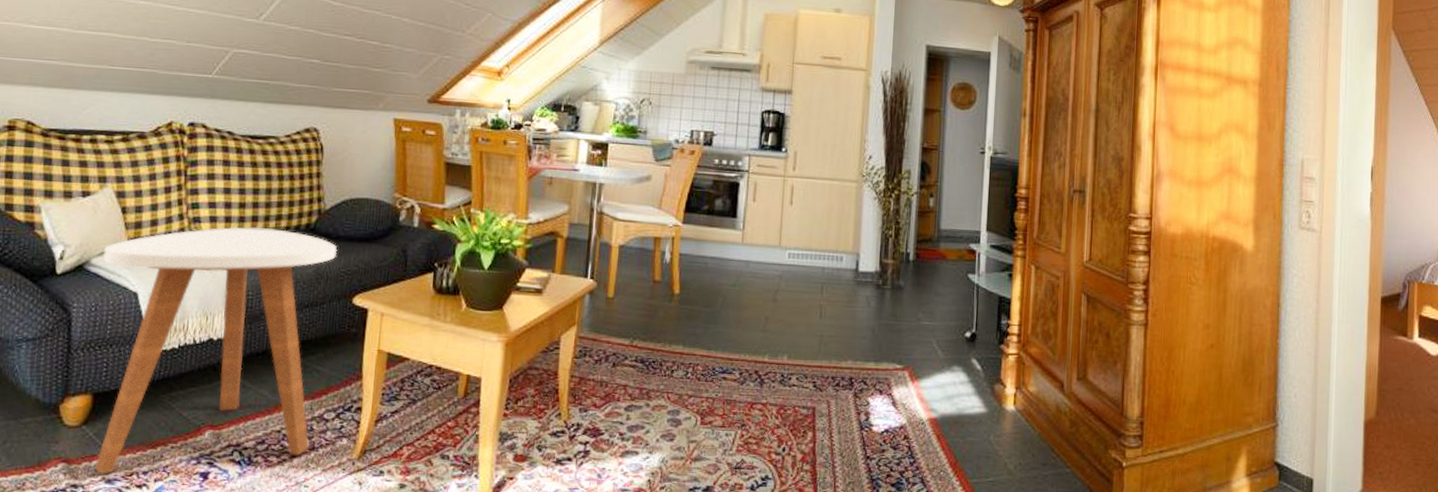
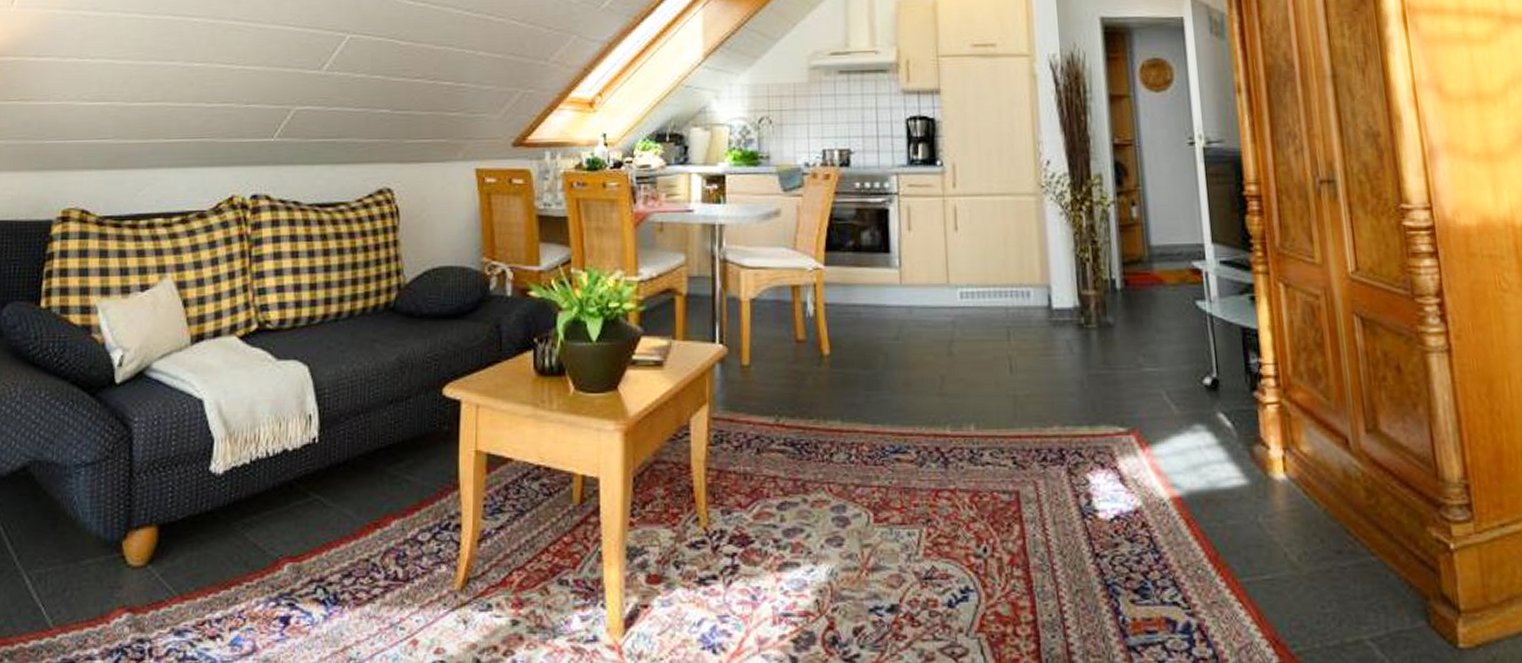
side table: present [94,226,338,474] -> none [162,311,422,625]

